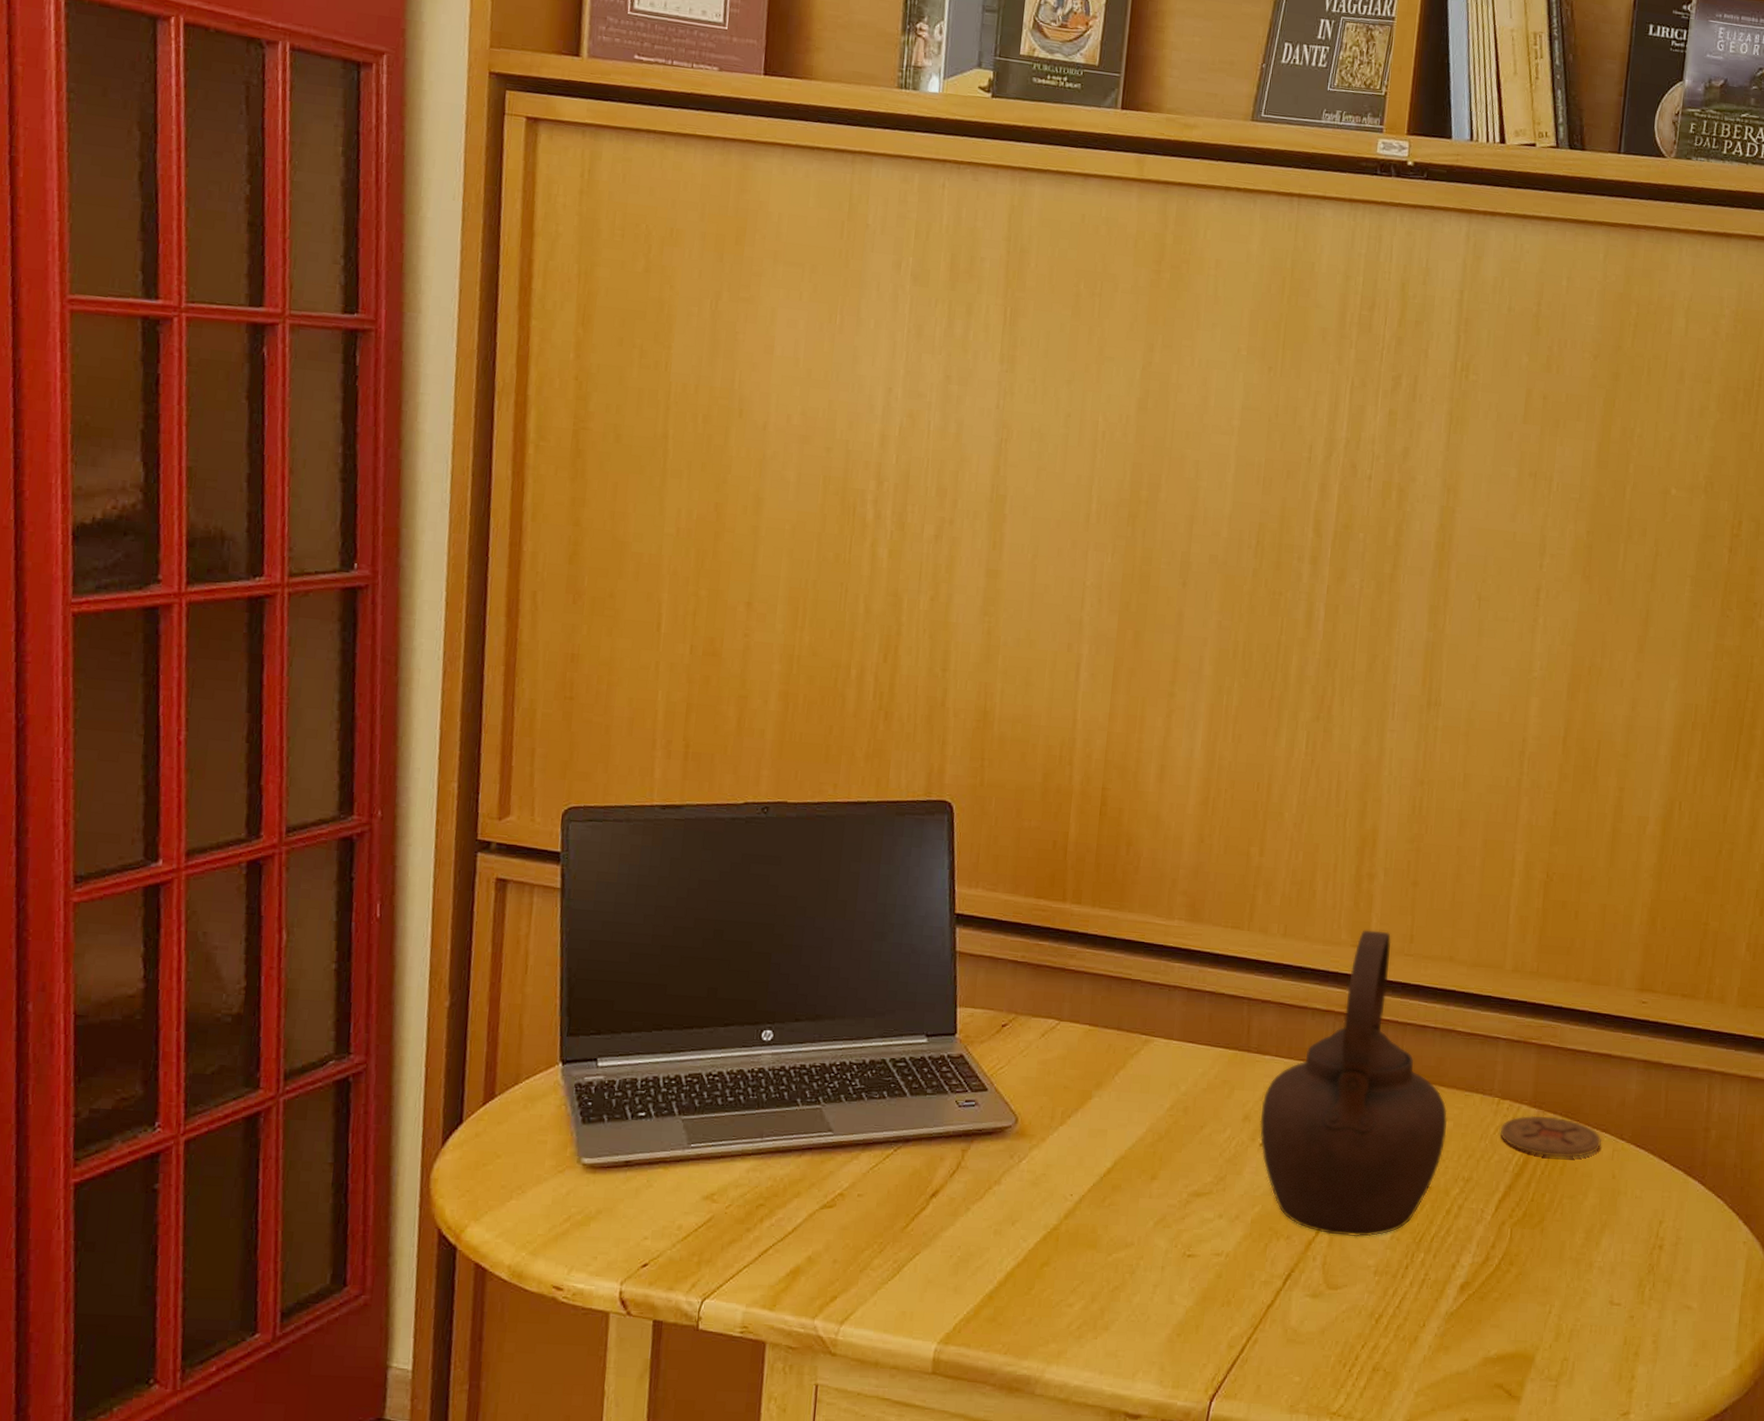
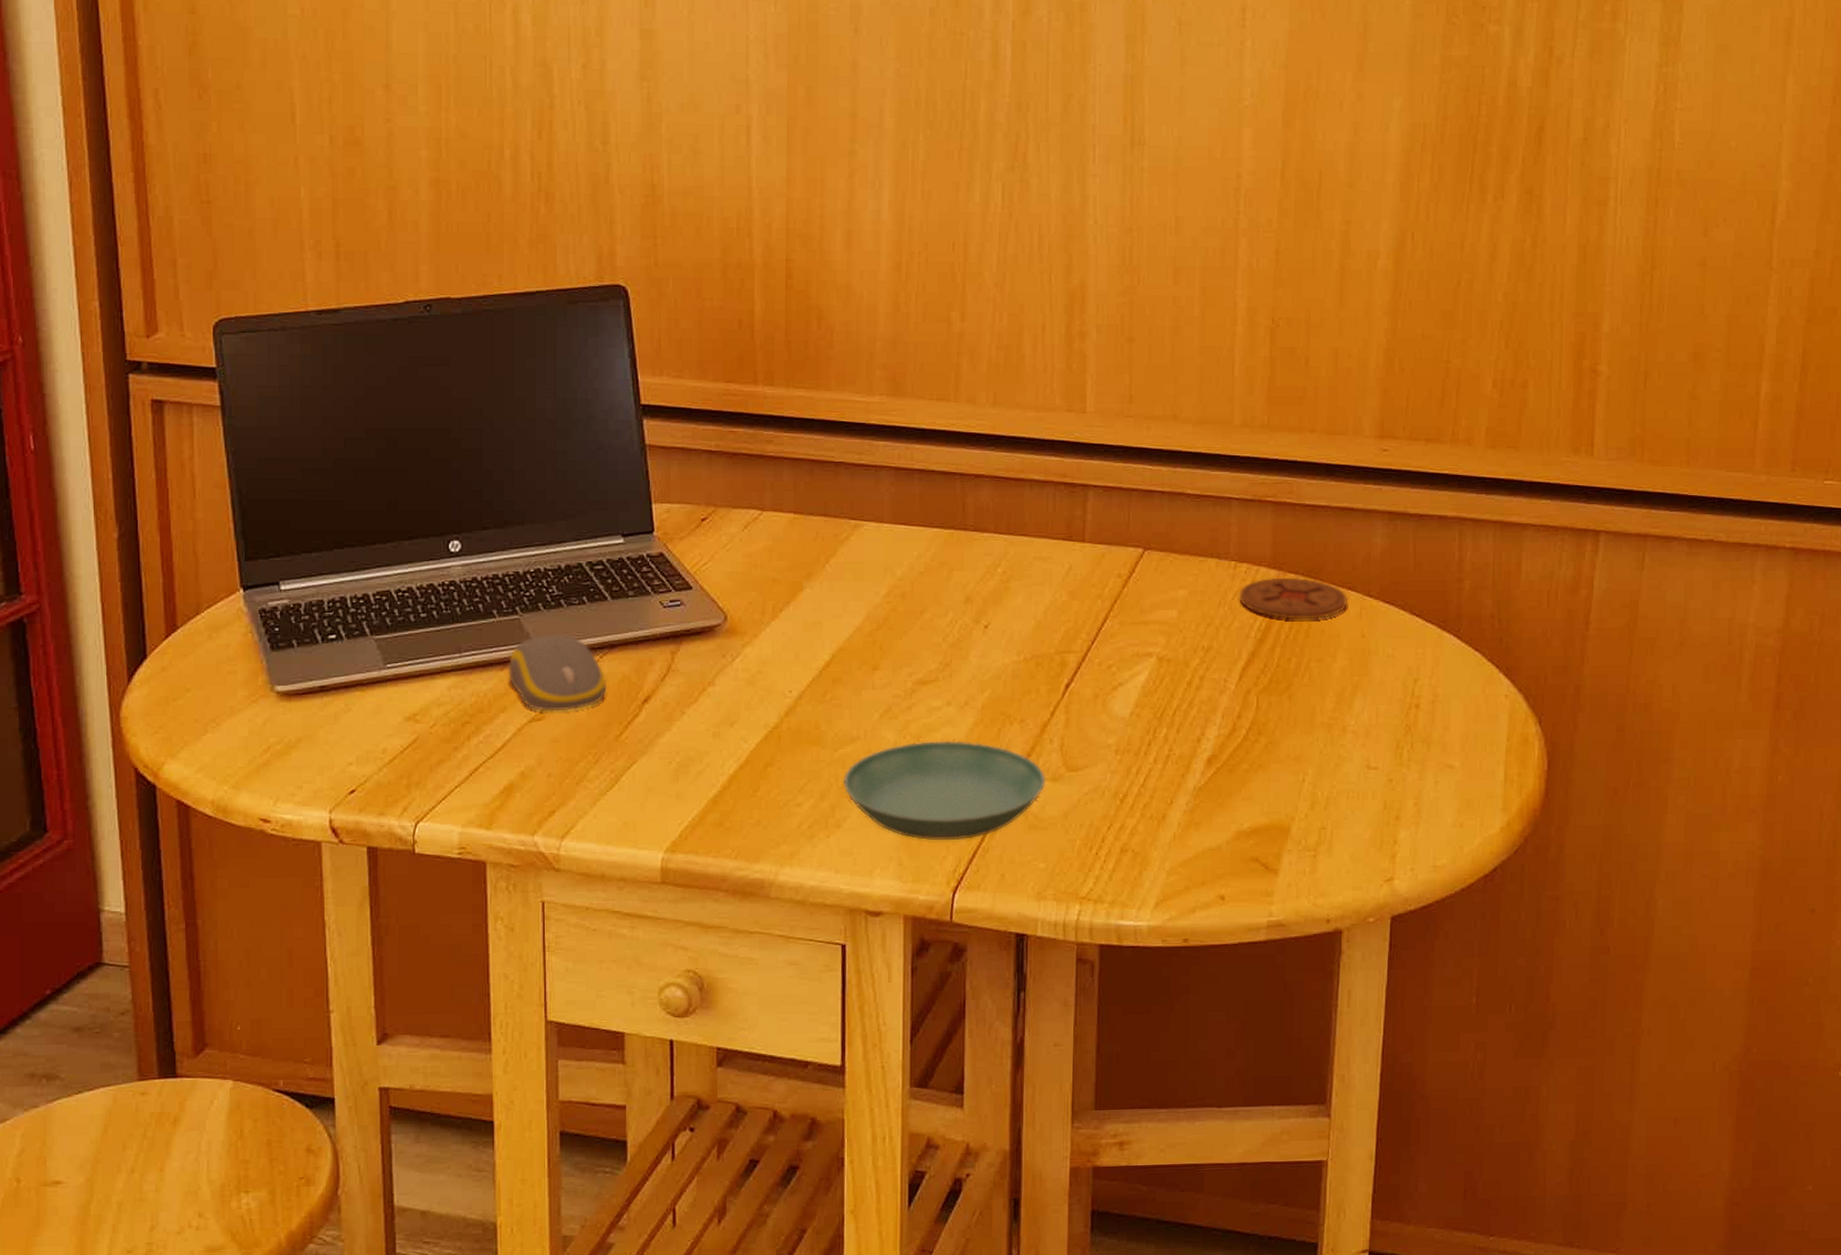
computer mouse: none [805,1124,899,1201] -> present [507,633,607,712]
saucer: none [1113,1251,1307,1350] -> present [842,741,1046,841]
teapot: present [1259,930,1448,1237] -> none [983,392,1183,716]

